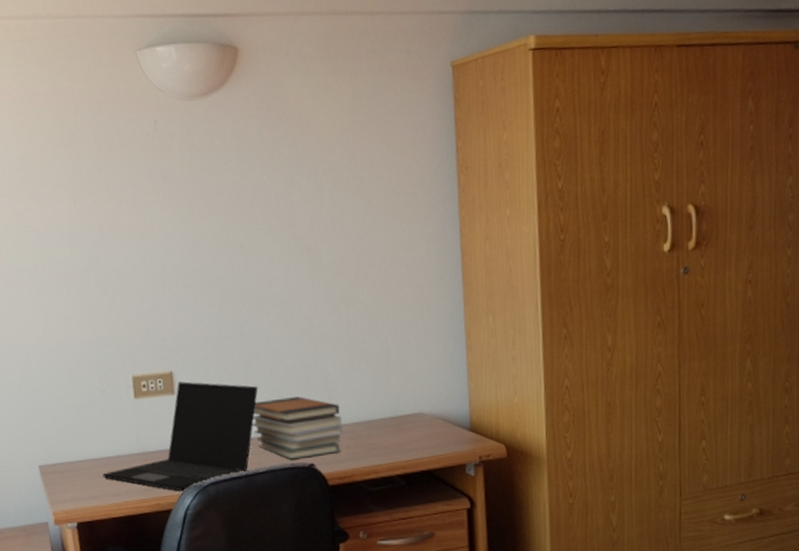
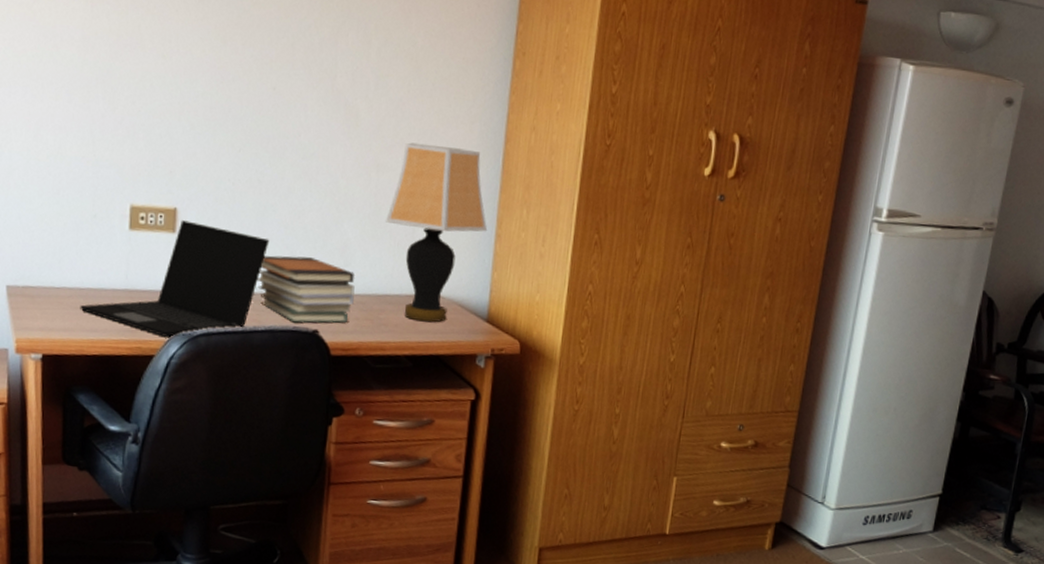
table lamp: none [360,269,458,441] -> present [386,142,488,323]

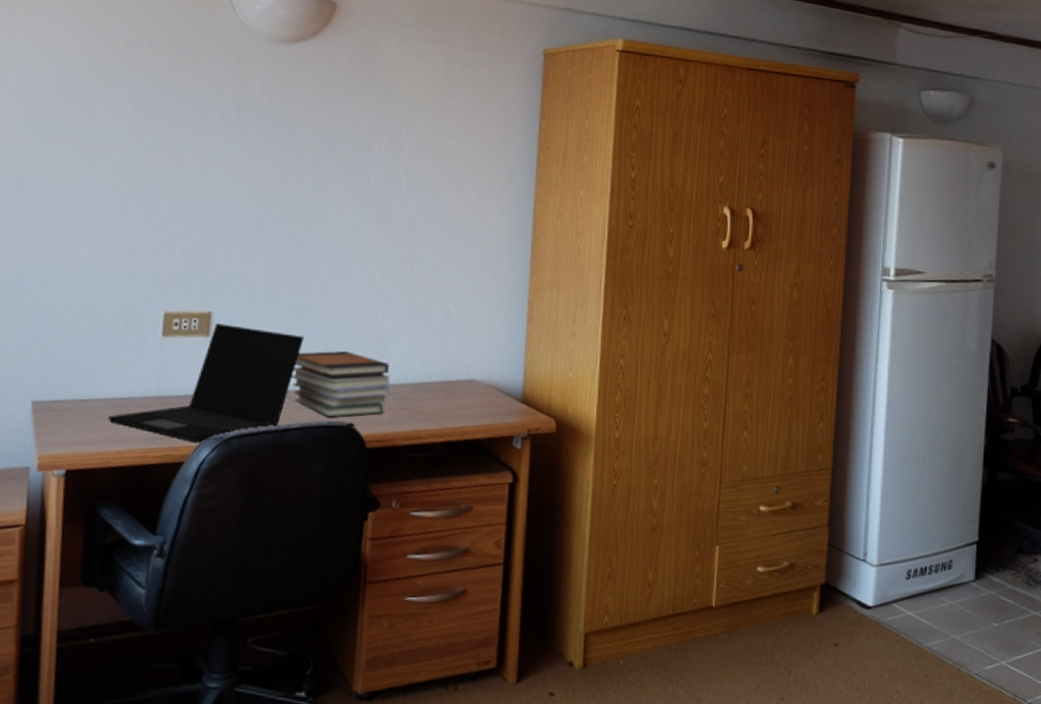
table lamp: present [386,142,488,323] -> none [420,235,520,407]

